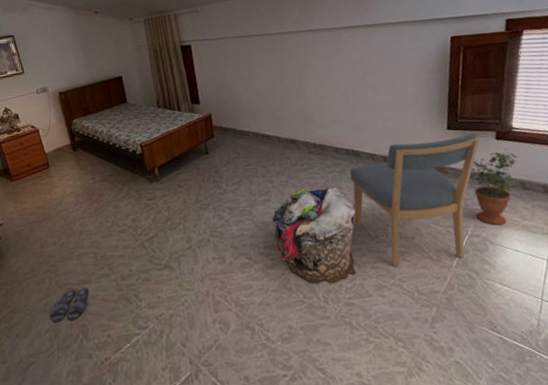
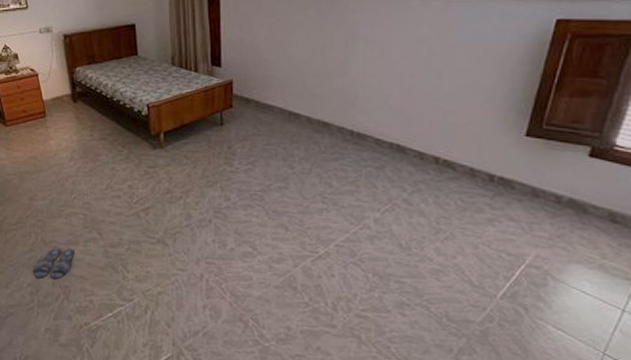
laundry basket: present [272,185,356,284] -> none [286,181,388,291]
chair: present [349,132,480,266] -> none [384,143,567,289]
potted plant: present [470,148,517,226] -> none [541,169,613,260]

